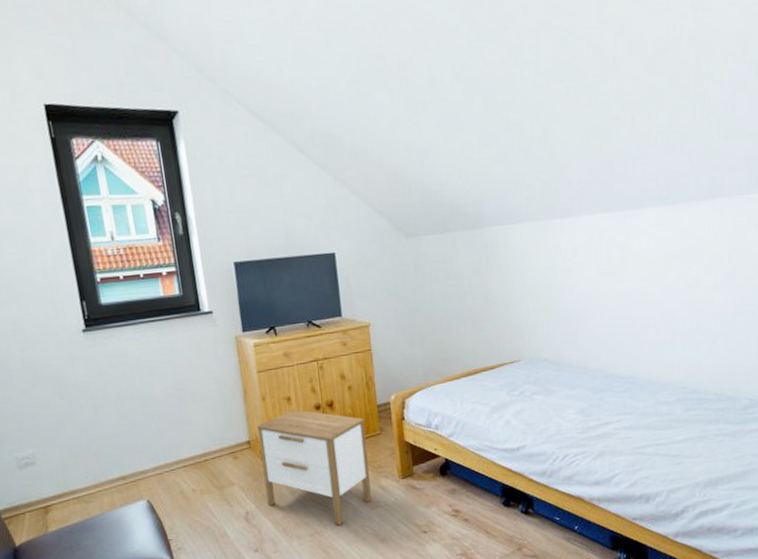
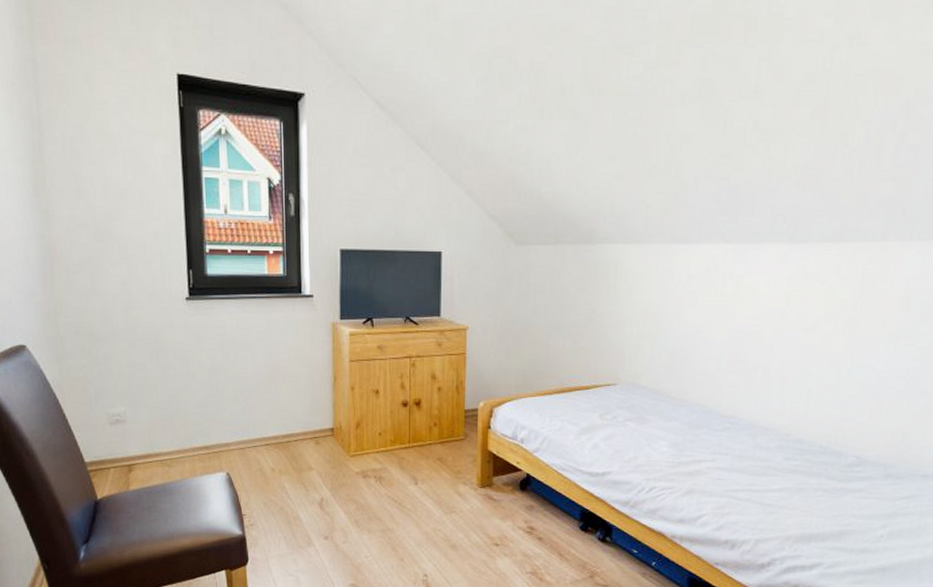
nightstand: present [257,409,373,526] -> none [343,403,450,525]

